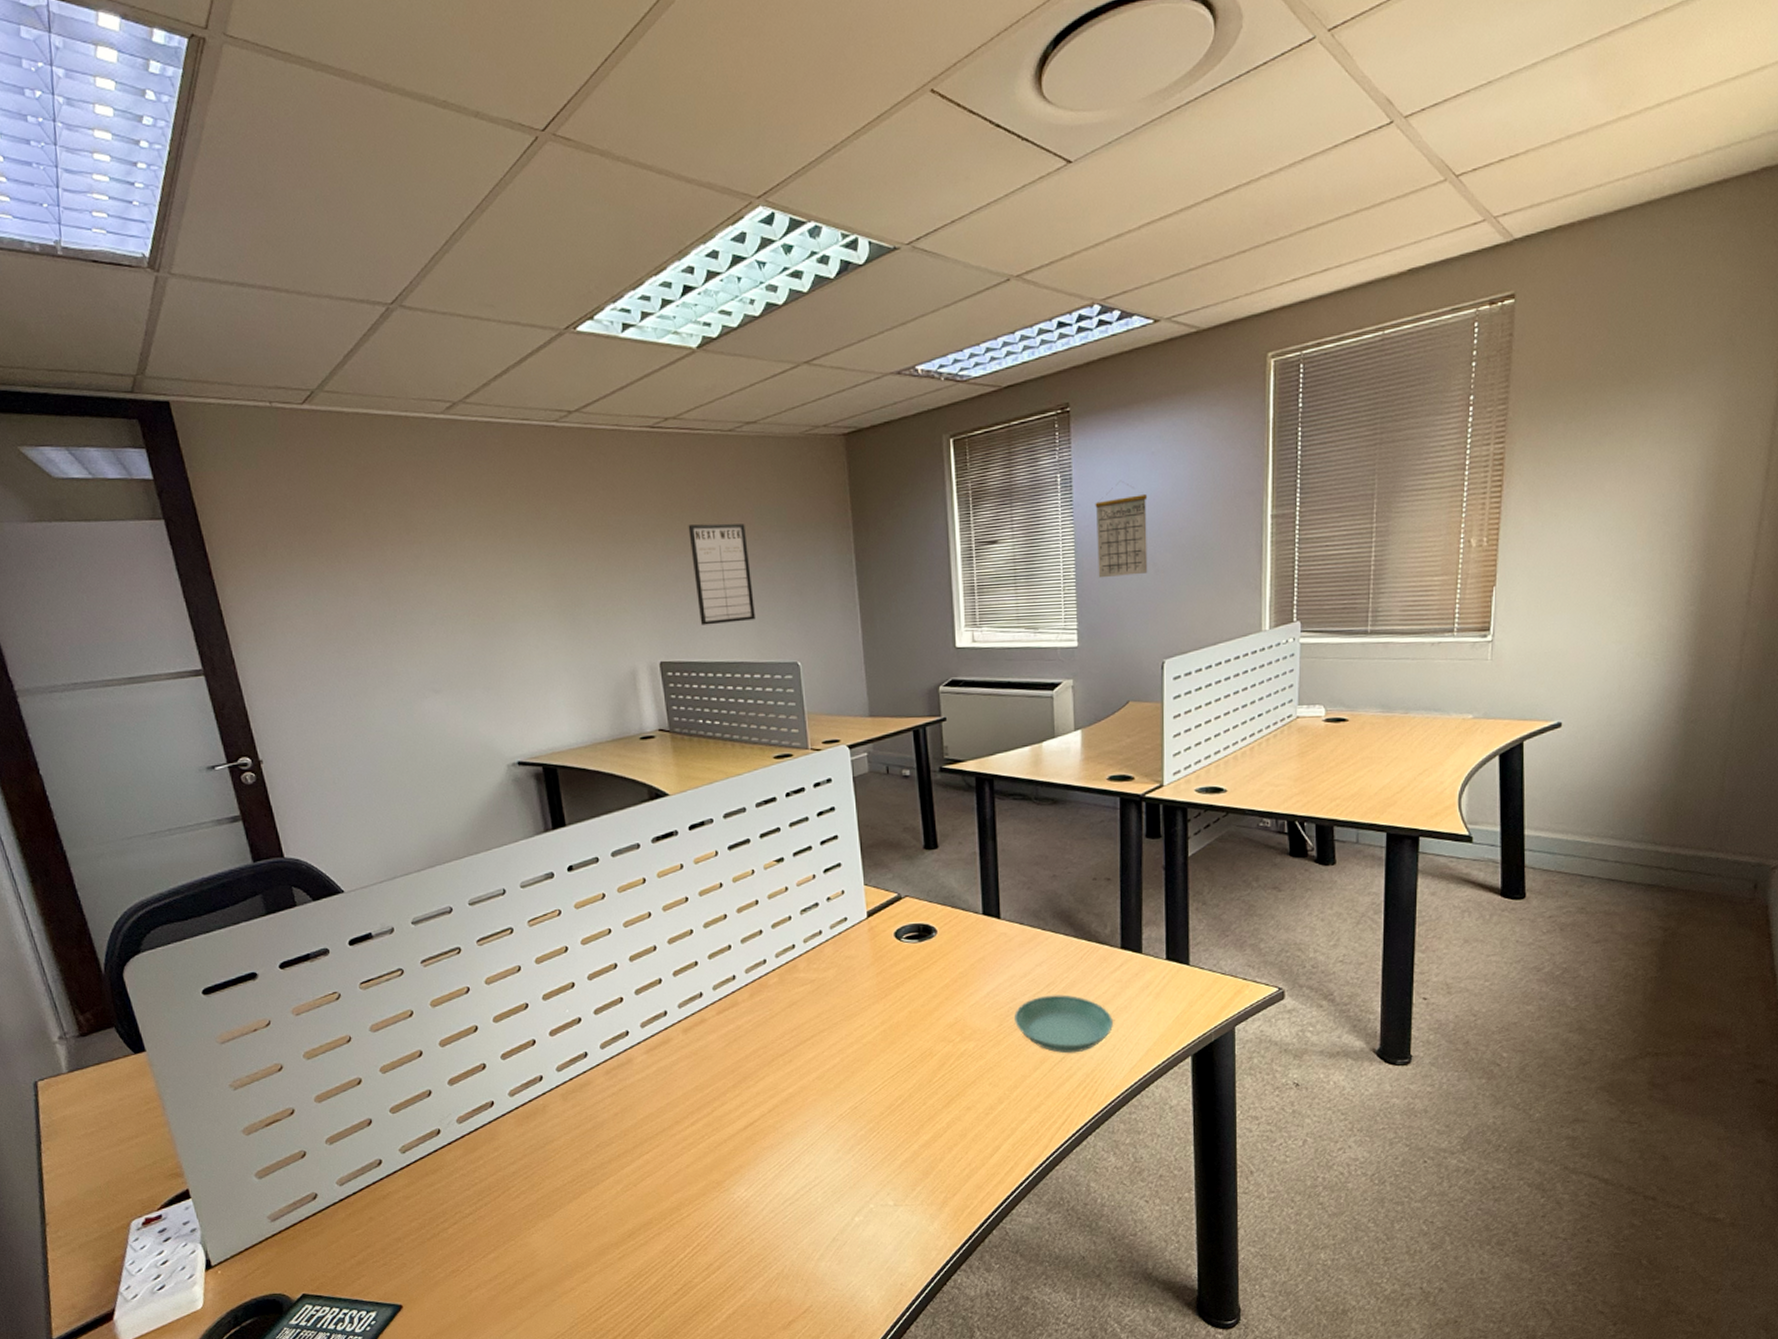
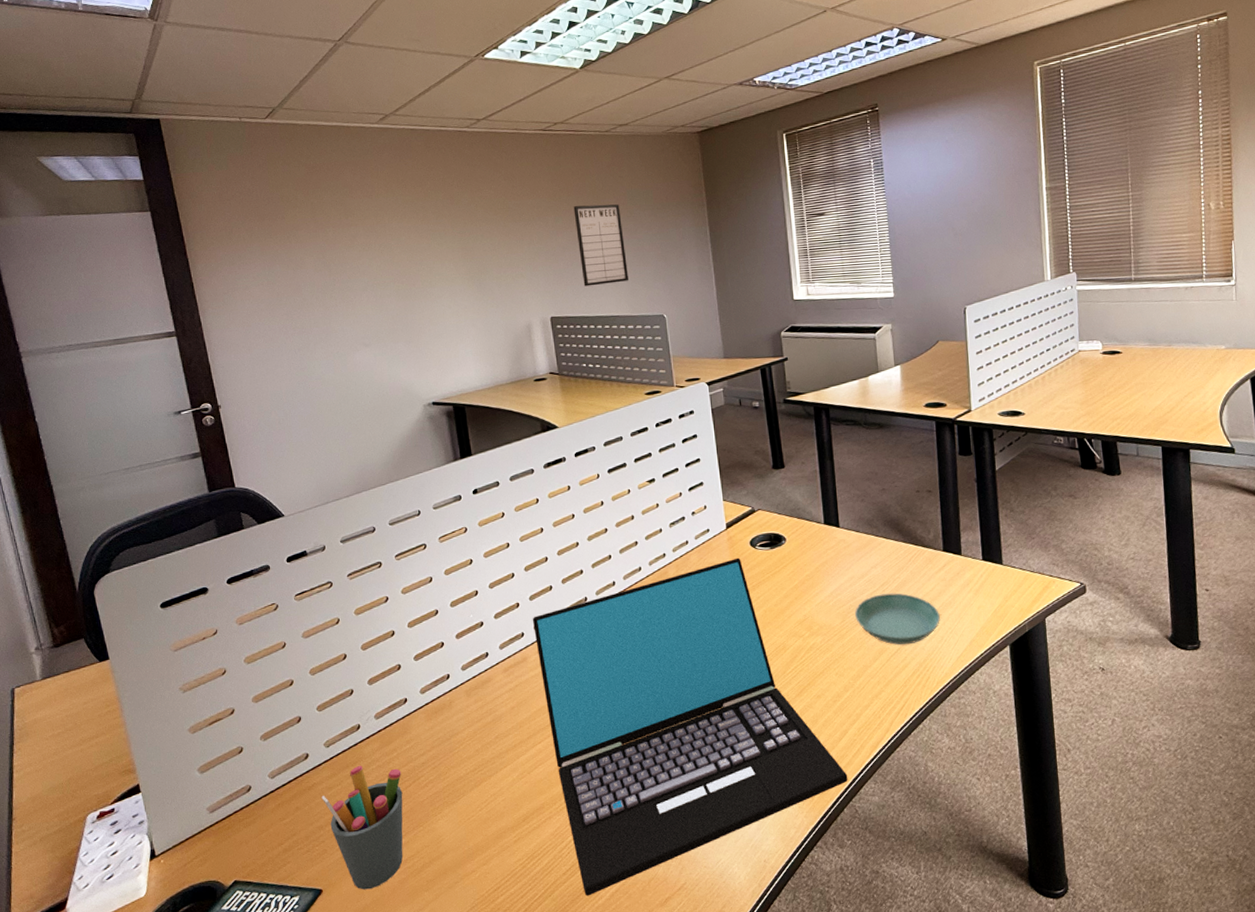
pen holder: none [398,1173,493,1306] -> present [321,765,403,890]
laptop: none [638,951,999,1318] -> present [532,557,848,896]
calendar: present [1095,480,1148,578] -> none [902,163,948,241]

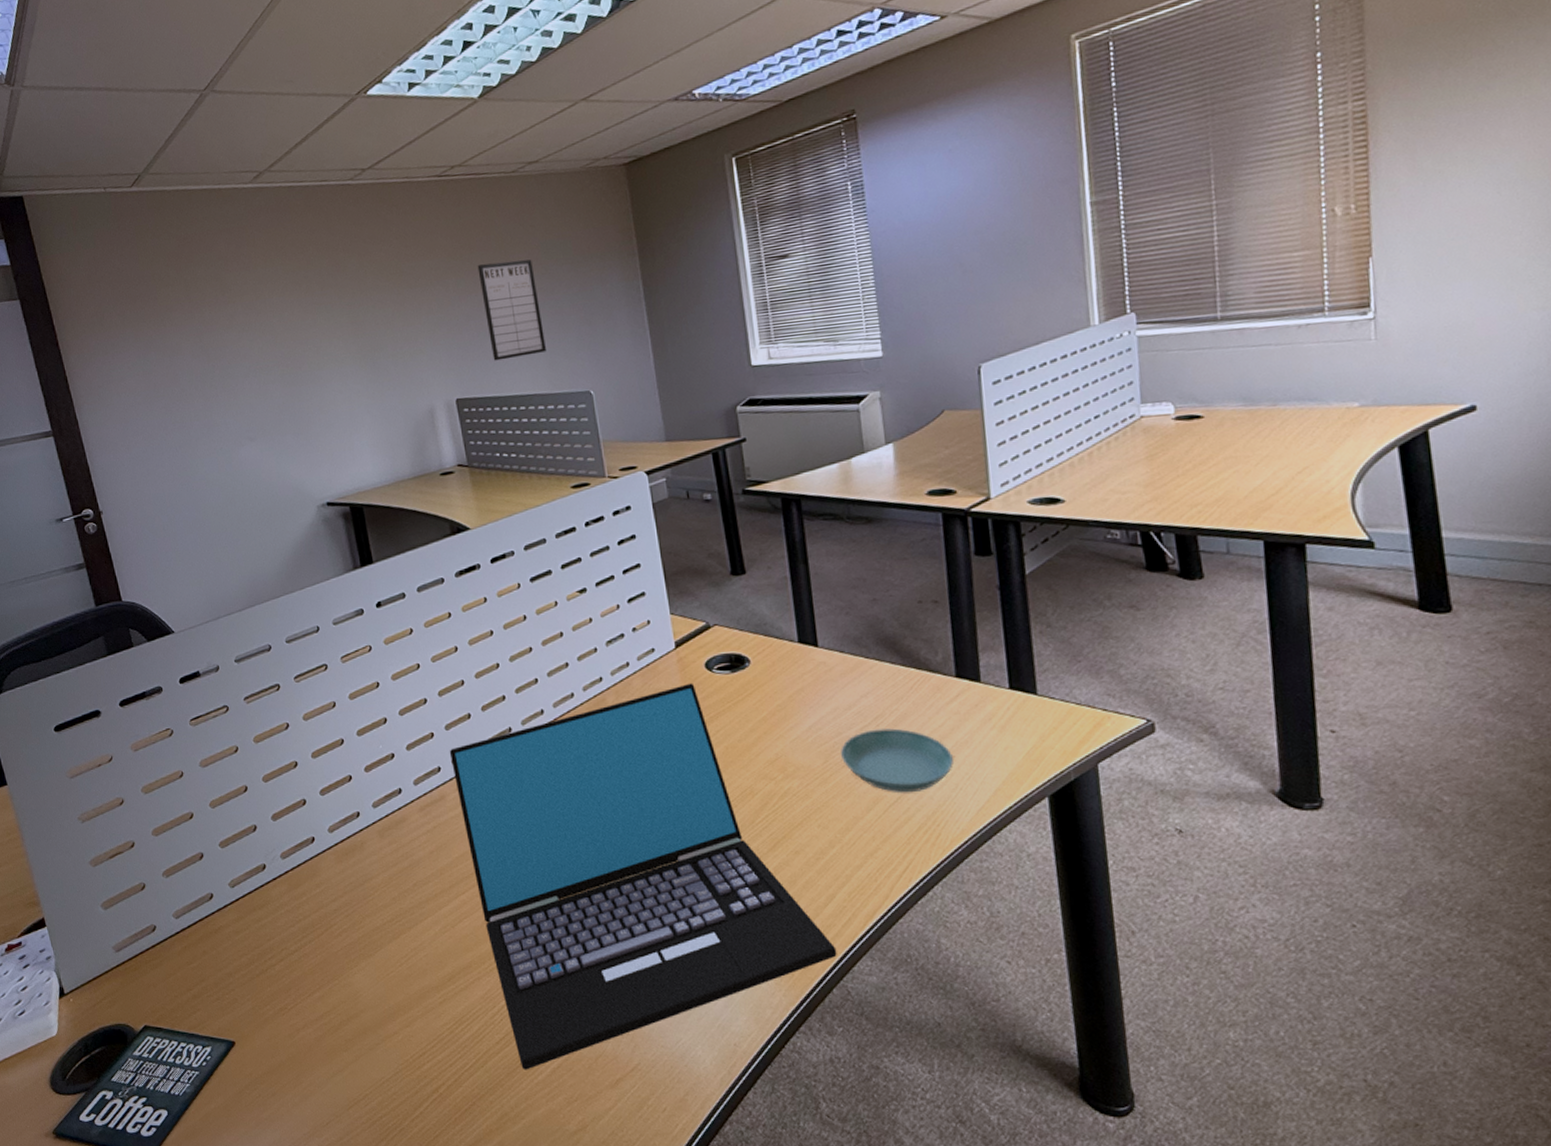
pen holder: present [321,765,403,890] -> none [229,909,319,1045]

